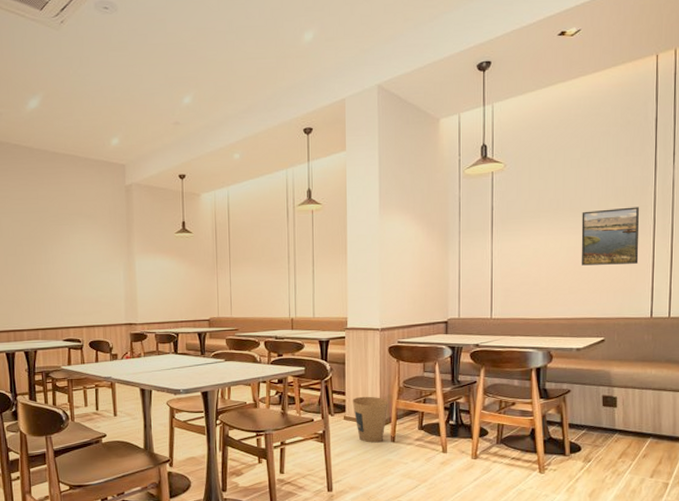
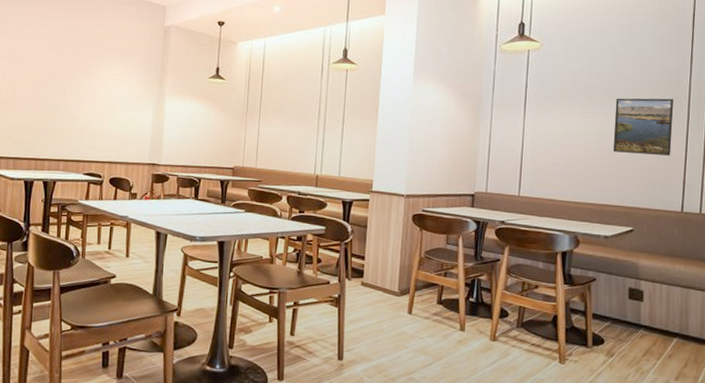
trash can: present [352,396,388,443] -> none [371,263,408,313]

